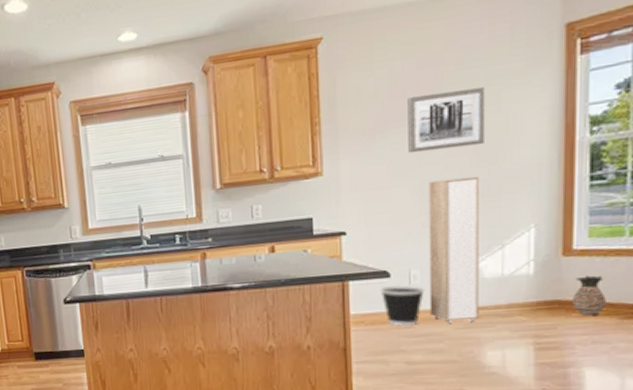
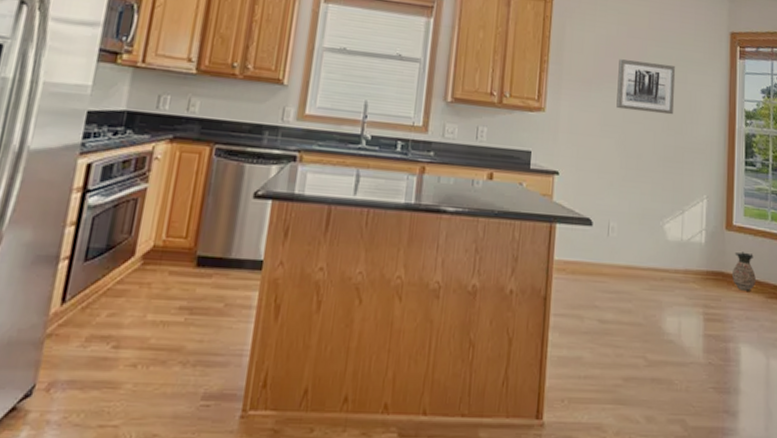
wastebasket: present [380,285,424,326] -> none [582,235,620,280]
cabinet: present [428,176,479,325] -> none [622,138,668,285]

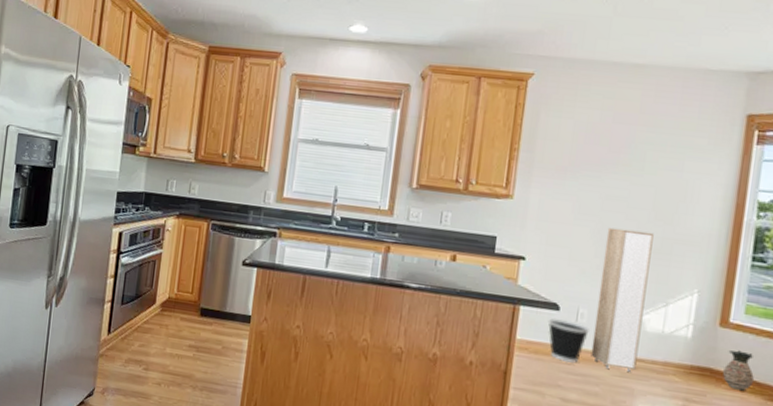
wastebasket: none [582,235,620,280] -> present [547,318,589,363]
wall art: present [616,59,676,115] -> none [594,146,671,205]
cabinet: none [622,138,668,285] -> present [590,227,654,373]

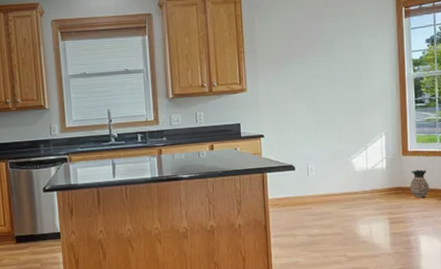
wastebasket: present [547,318,589,363] -> none [288,176,318,208]
cabinet: present [590,227,654,373] -> none [317,97,354,206]

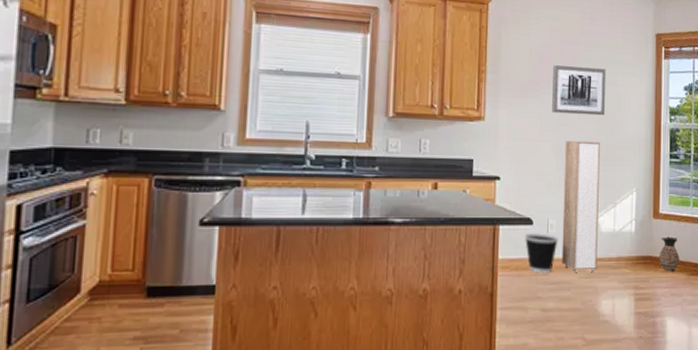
wastebasket: none [288,176,318,208] -> present [524,233,558,273]
wall art: none [302,34,352,78] -> present [552,65,607,116]
cabinet: none [317,97,354,206] -> present [561,140,600,274]

